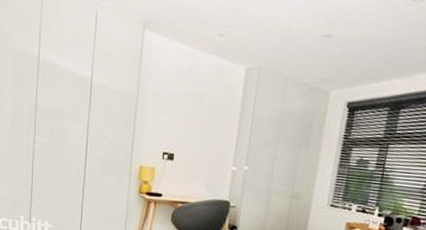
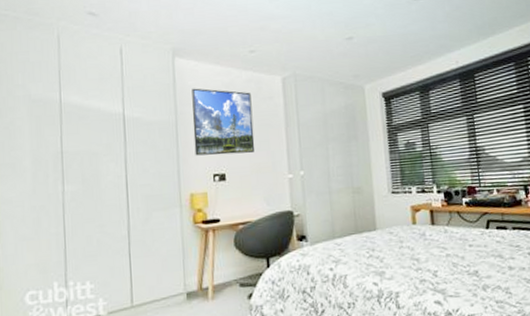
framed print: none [149,64,212,139] -> present [191,88,255,156]

